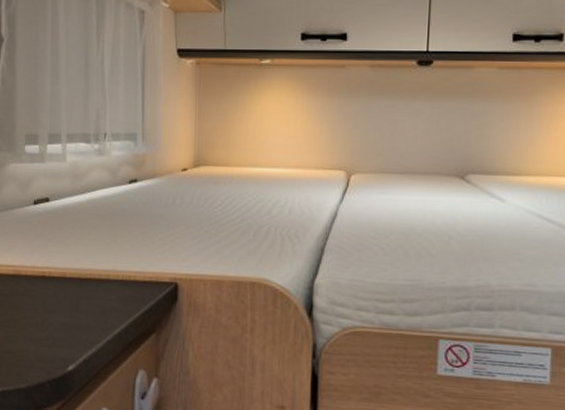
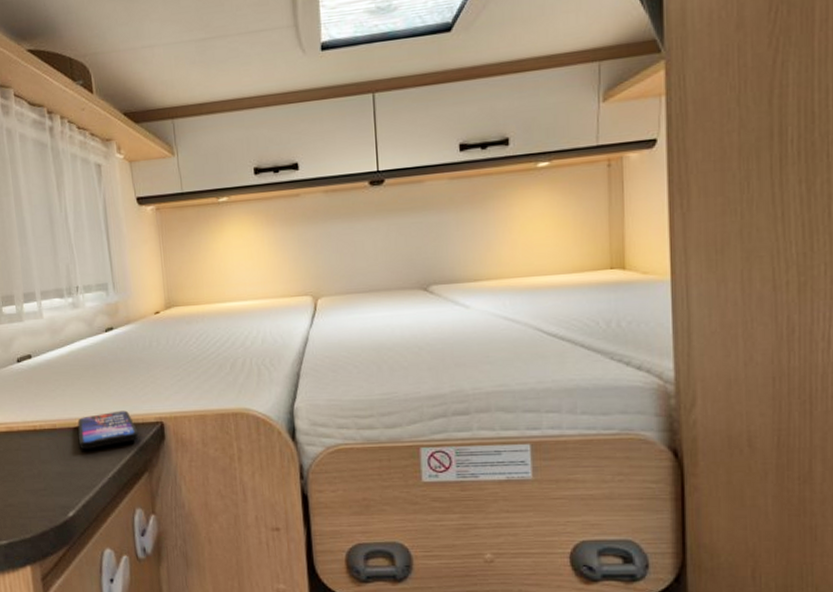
smartphone: none [87,266,151,303] -> present [77,410,139,450]

